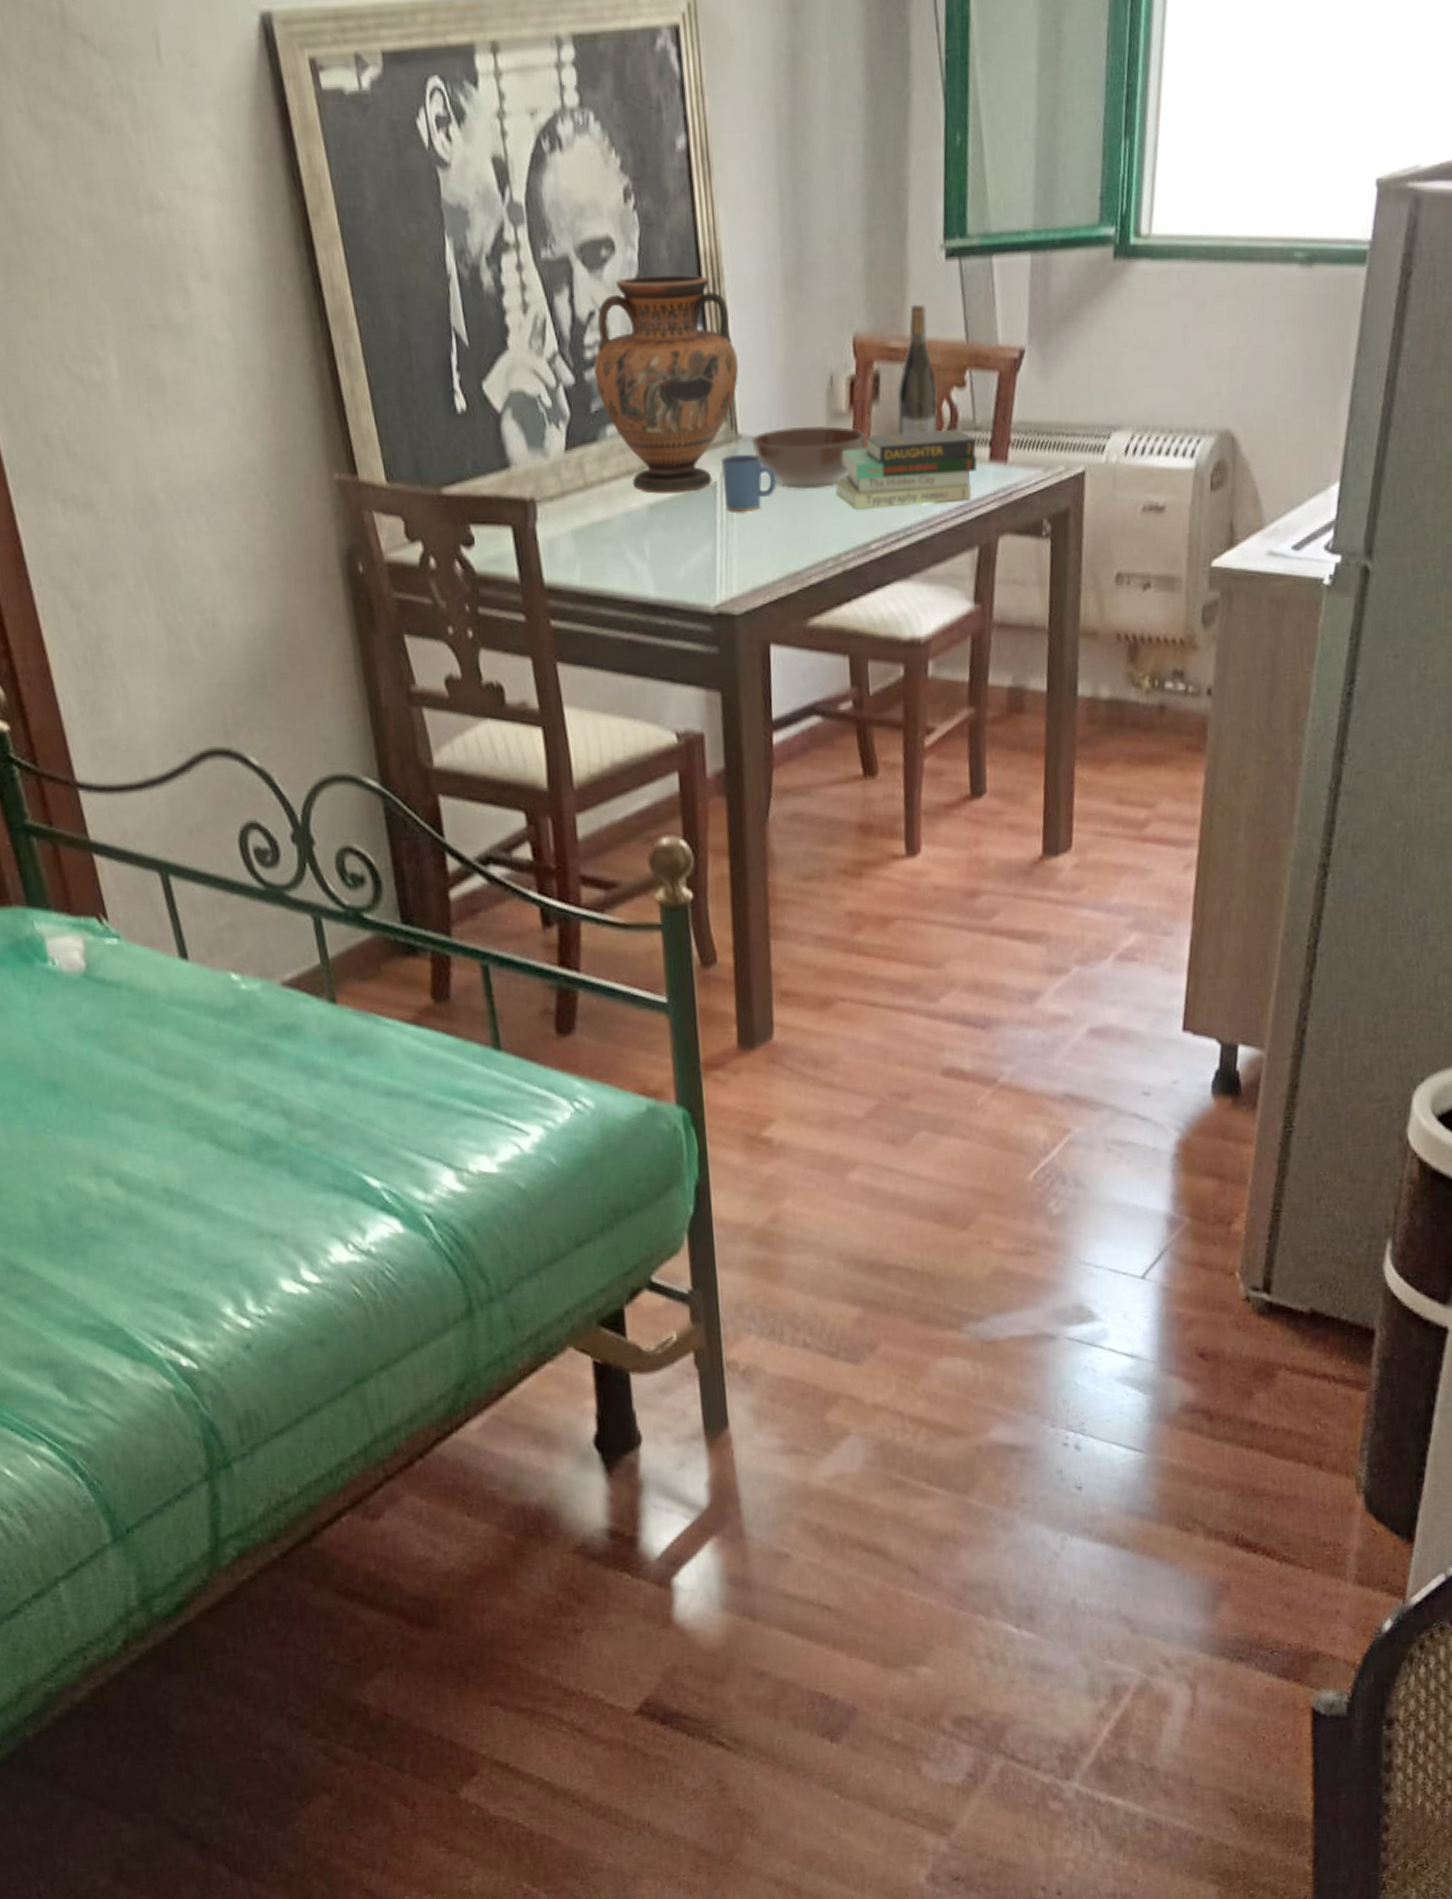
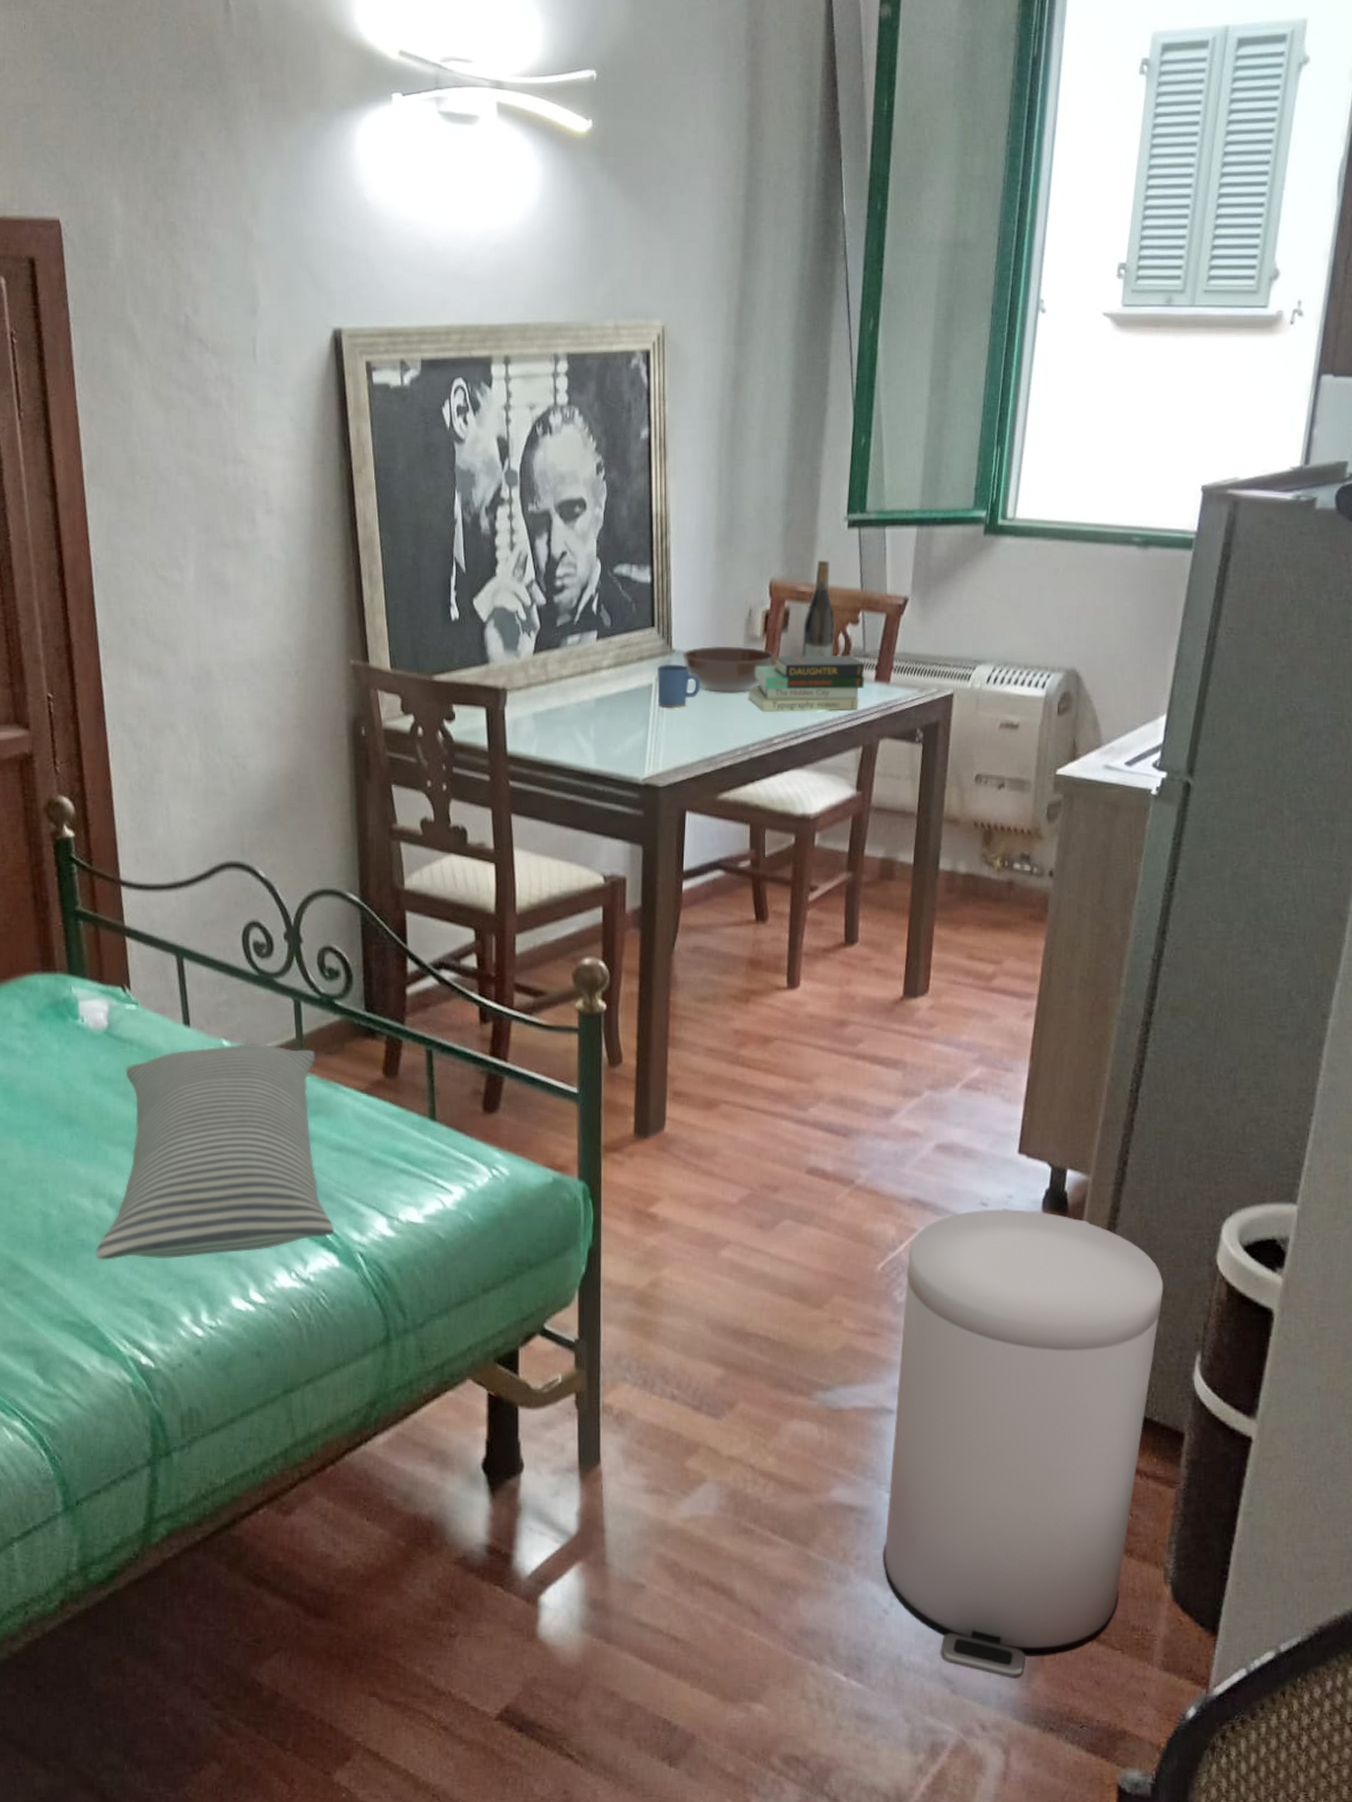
pillow: none [109,974,393,1251] -> present [95,1044,334,1260]
vase: present [594,275,739,493] -> none [562,528,677,690]
pedal bin: none [1050,1095,1350,1611] -> present [883,1208,1164,1679]

